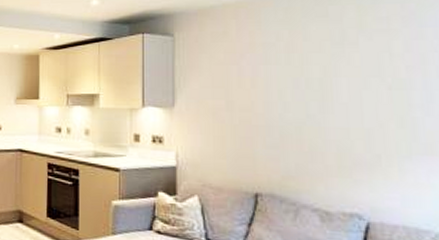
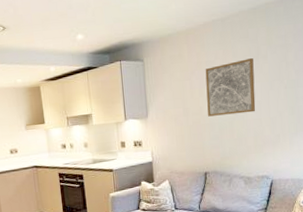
wall art: none [261,43,340,118] -> present [205,57,256,117]

